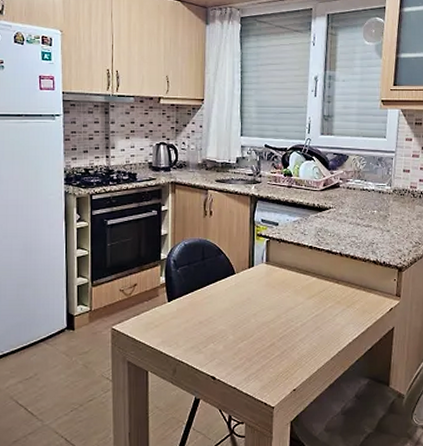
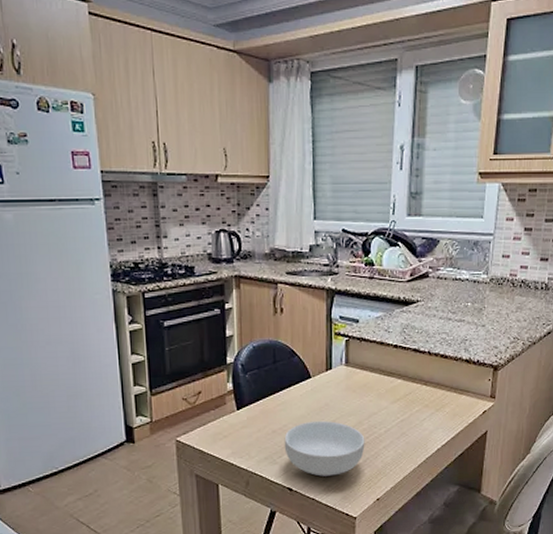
cereal bowl: none [209,313,283,366] -> present [284,420,365,476]

